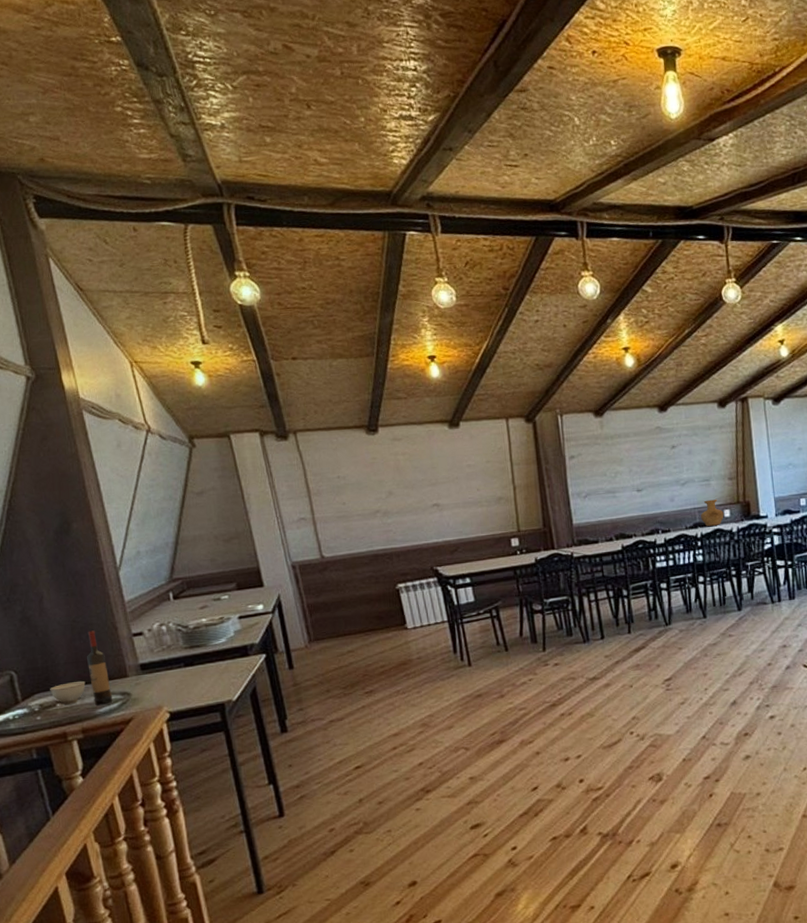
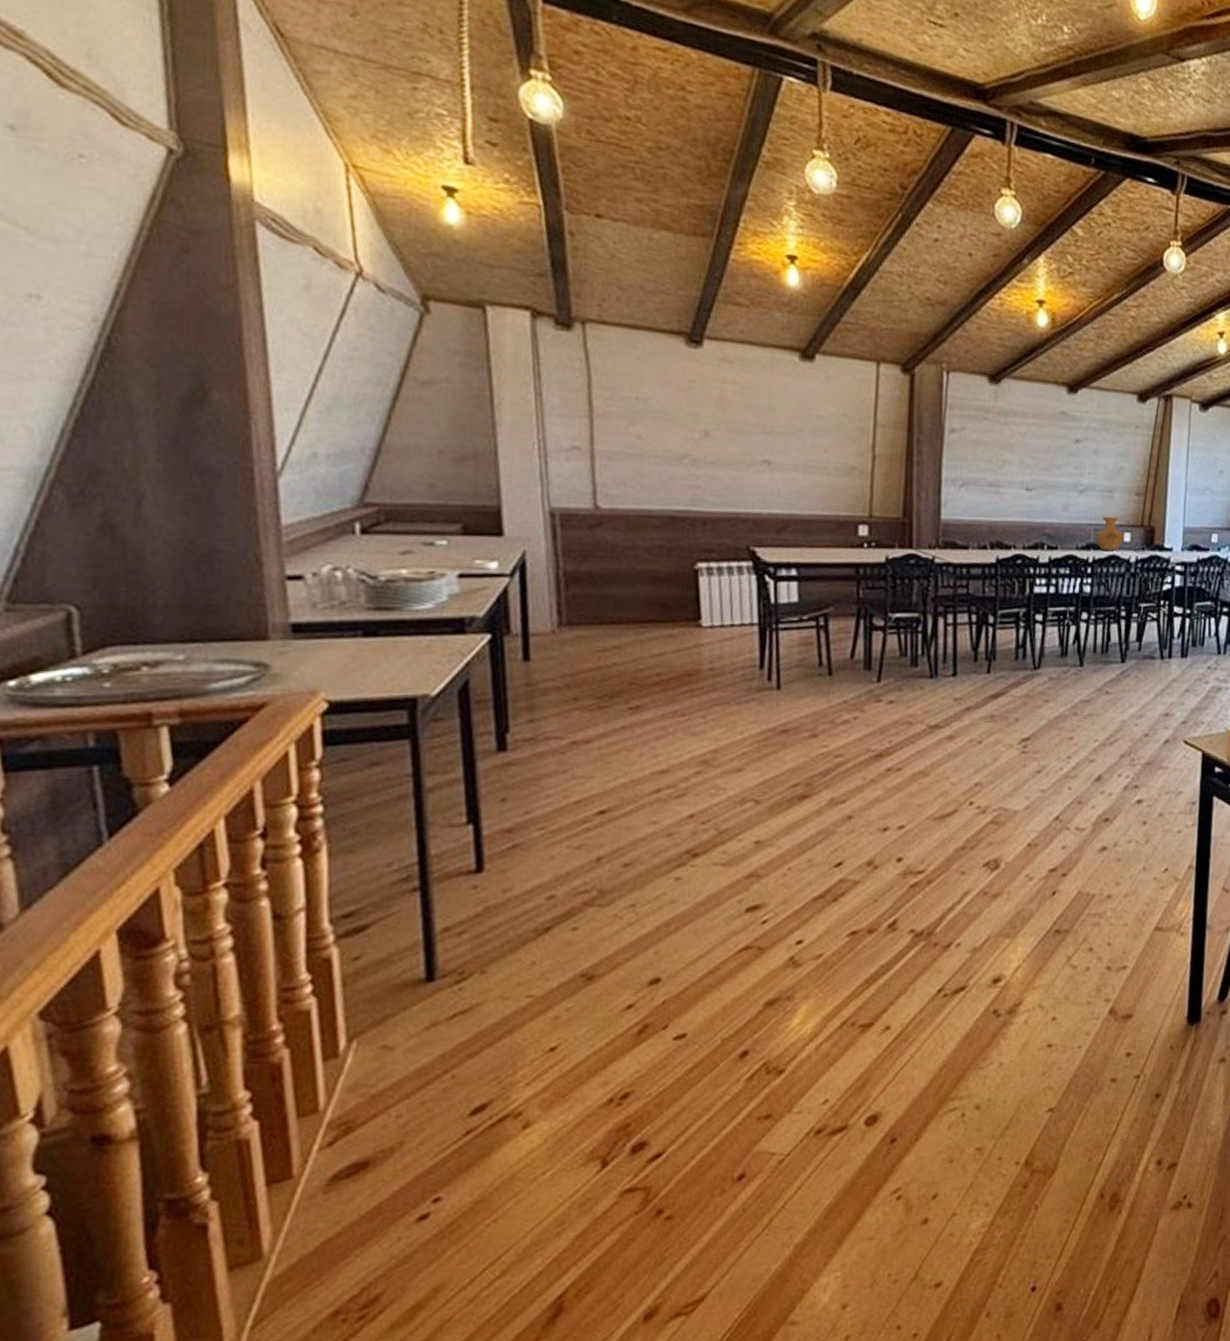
bowl: present [50,680,86,706] -> none [133,635,197,672]
wine bottle: present [86,630,113,706] -> none [203,561,239,679]

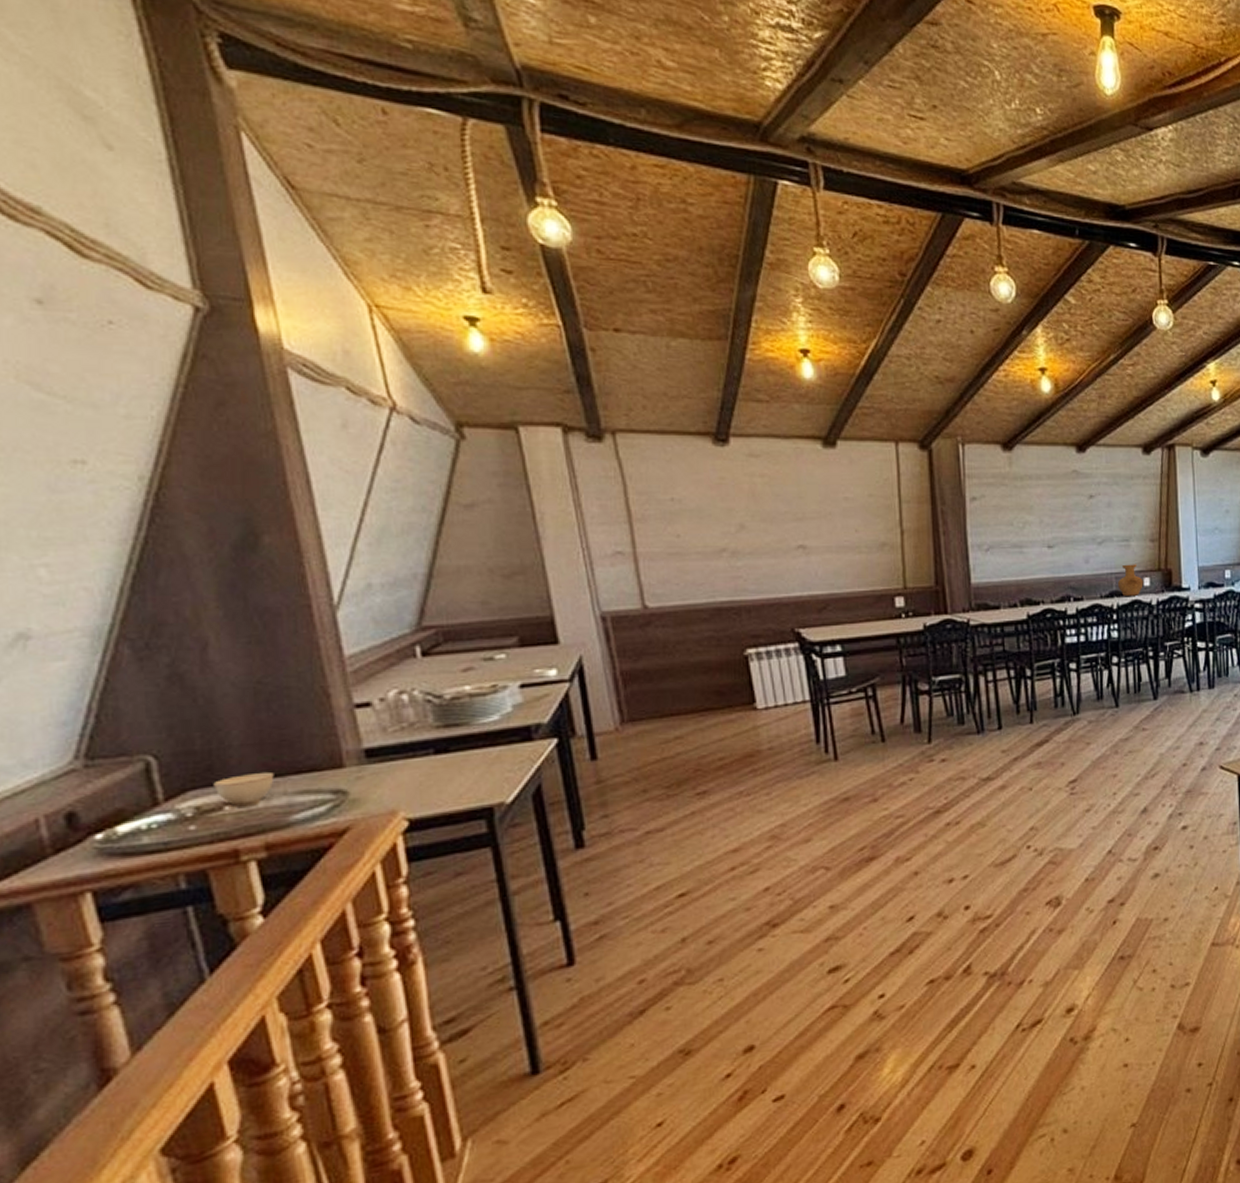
bowl: none [133,635,197,672] -> present [213,771,275,809]

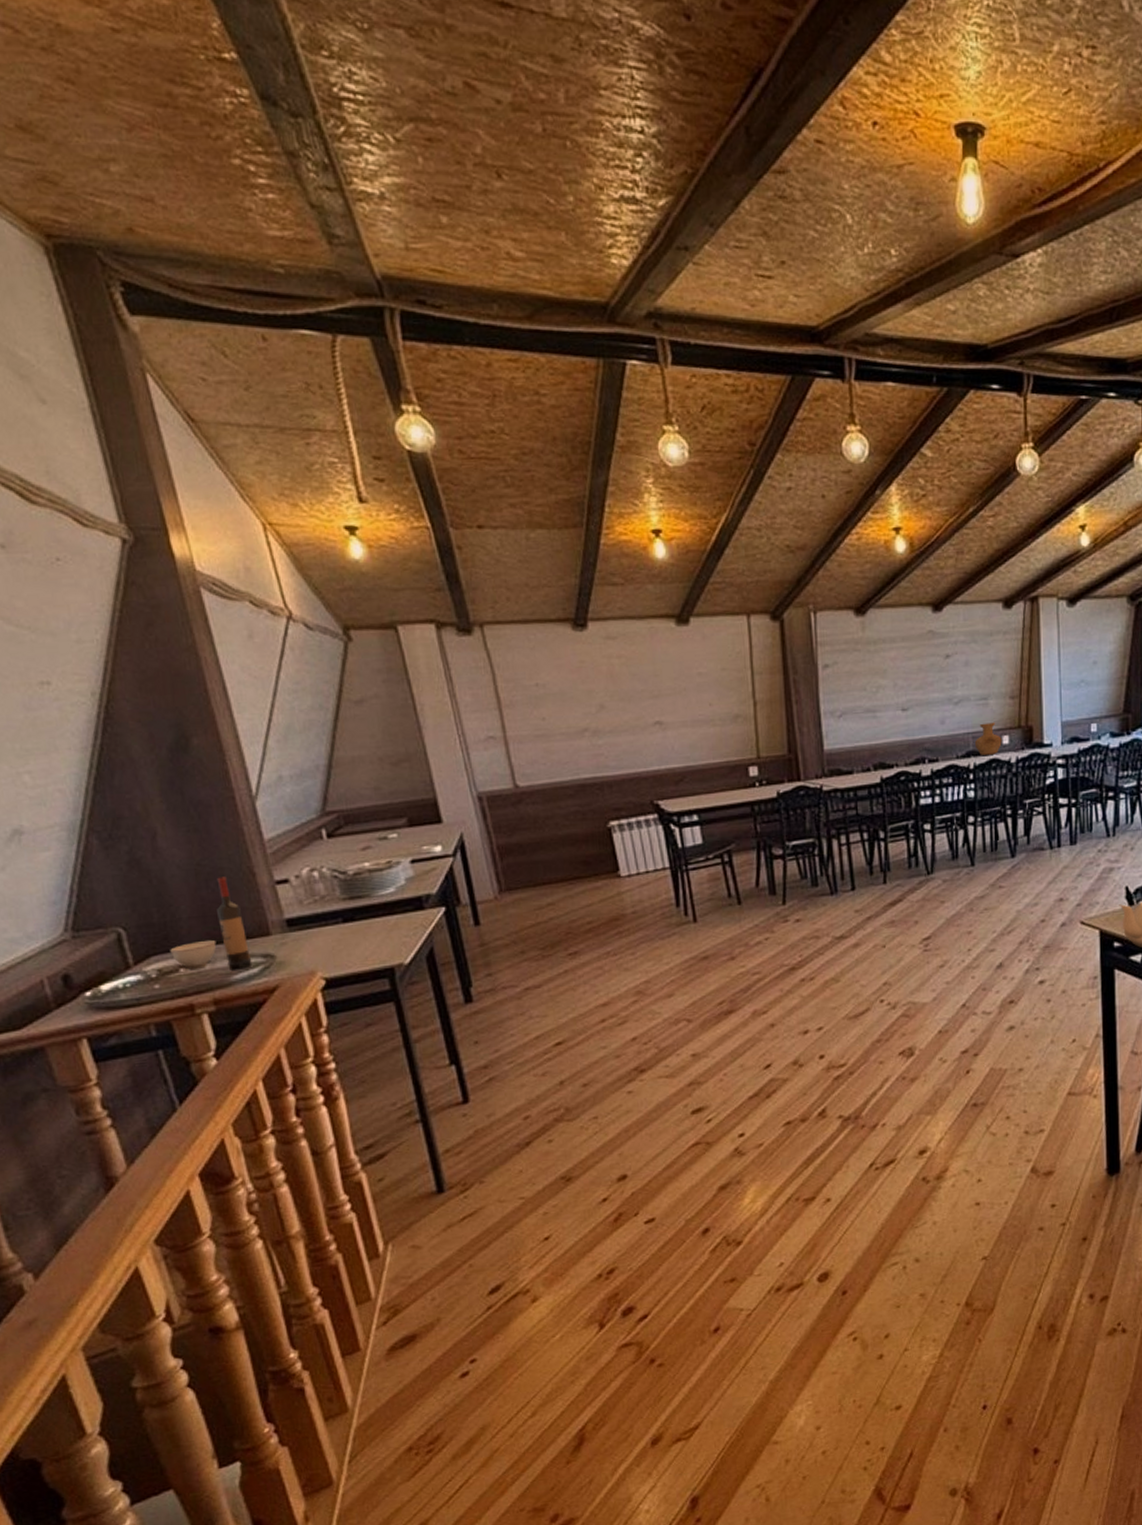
wine bottle: none [276,697,319,811] -> present [216,876,253,972]

